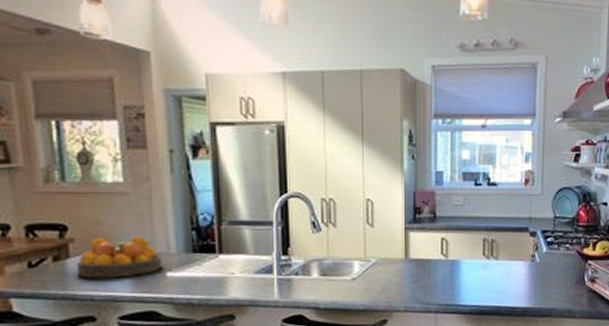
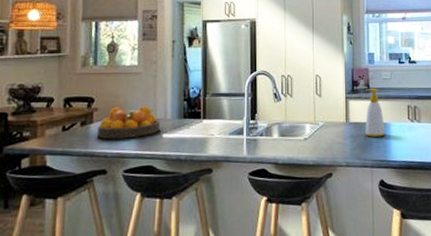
soap bottle: none [429,216,454,277] -> present [365,88,386,137]

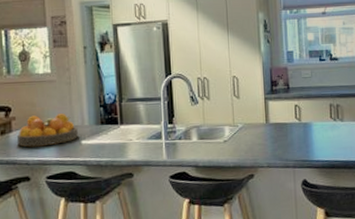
soap bottle: present [365,88,386,137] -> none [285,87,307,138]

